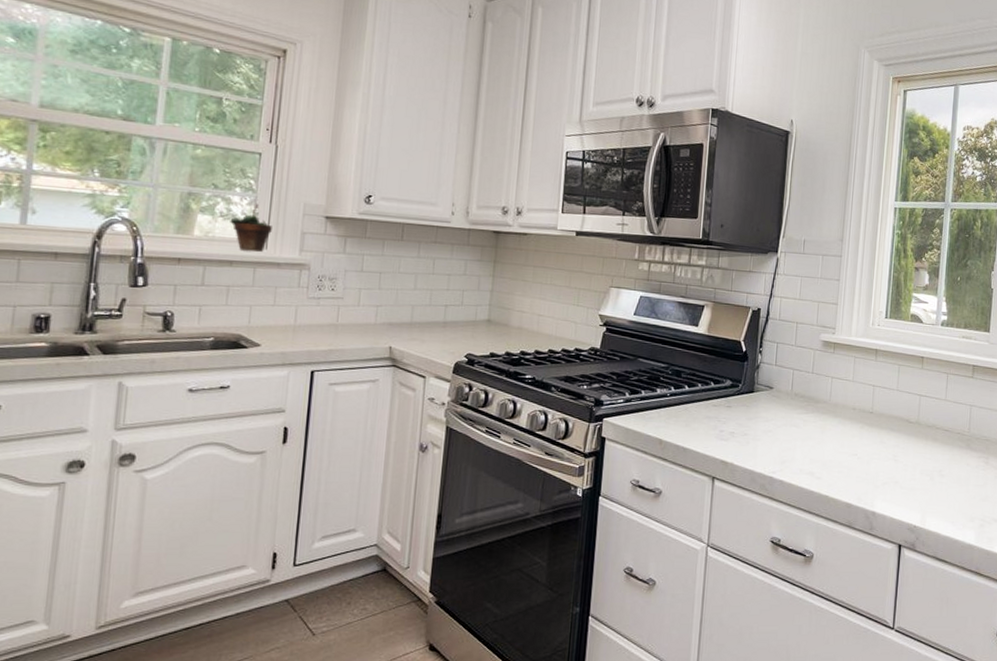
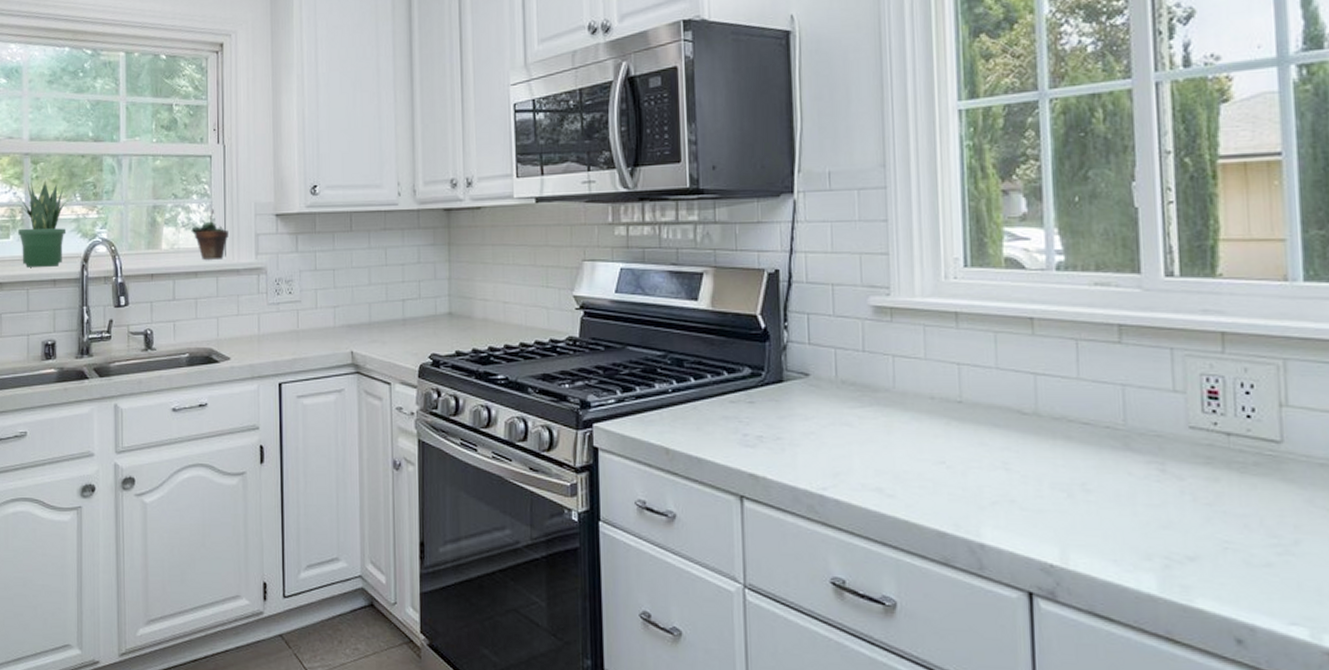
planter: none [13,149,82,241] -> present [18,180,67,269]

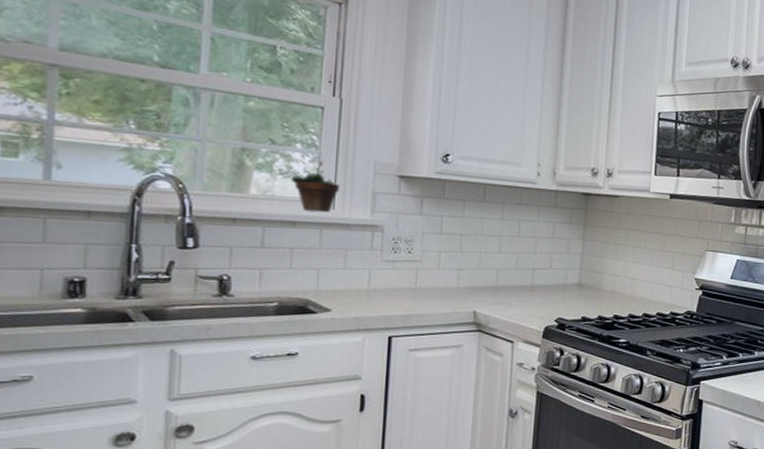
planter: present [18,180,67,269] -> none [33,96,115,198]

